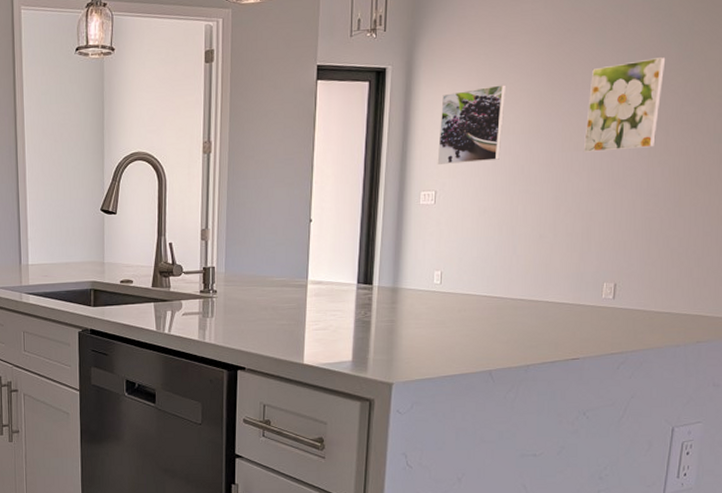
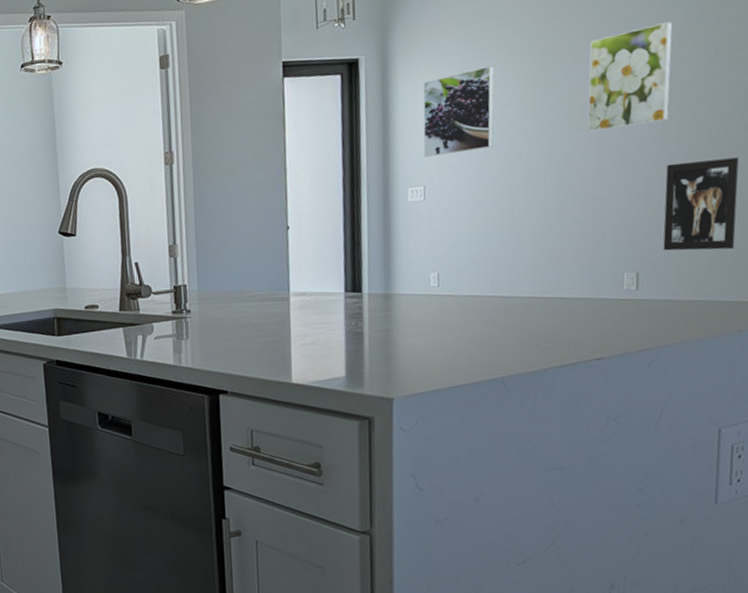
wall art: none [639,185,712,269] -> present [663,157,739,251]

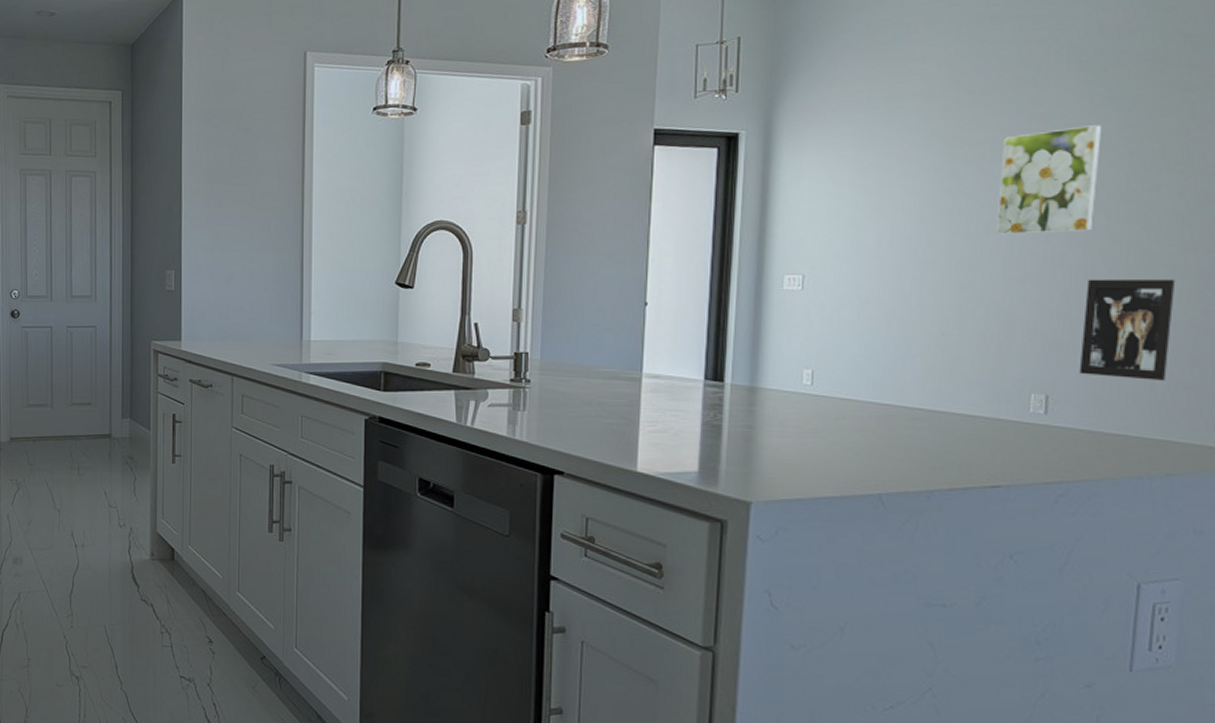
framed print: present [423,66,495,157] -> none [804,154,892,244]

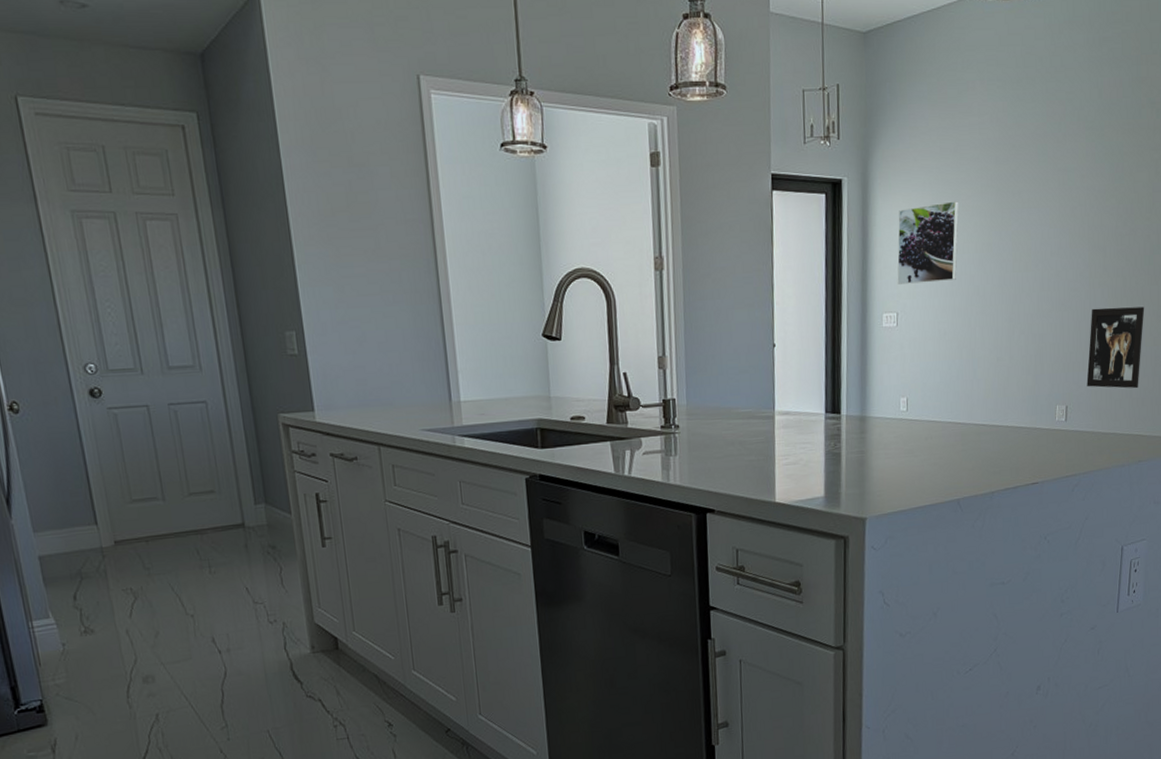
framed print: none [804,154,892,244] -> present [897,201,959,284]
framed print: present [995,125,1102,235] -> none [1032,178,1101,273]

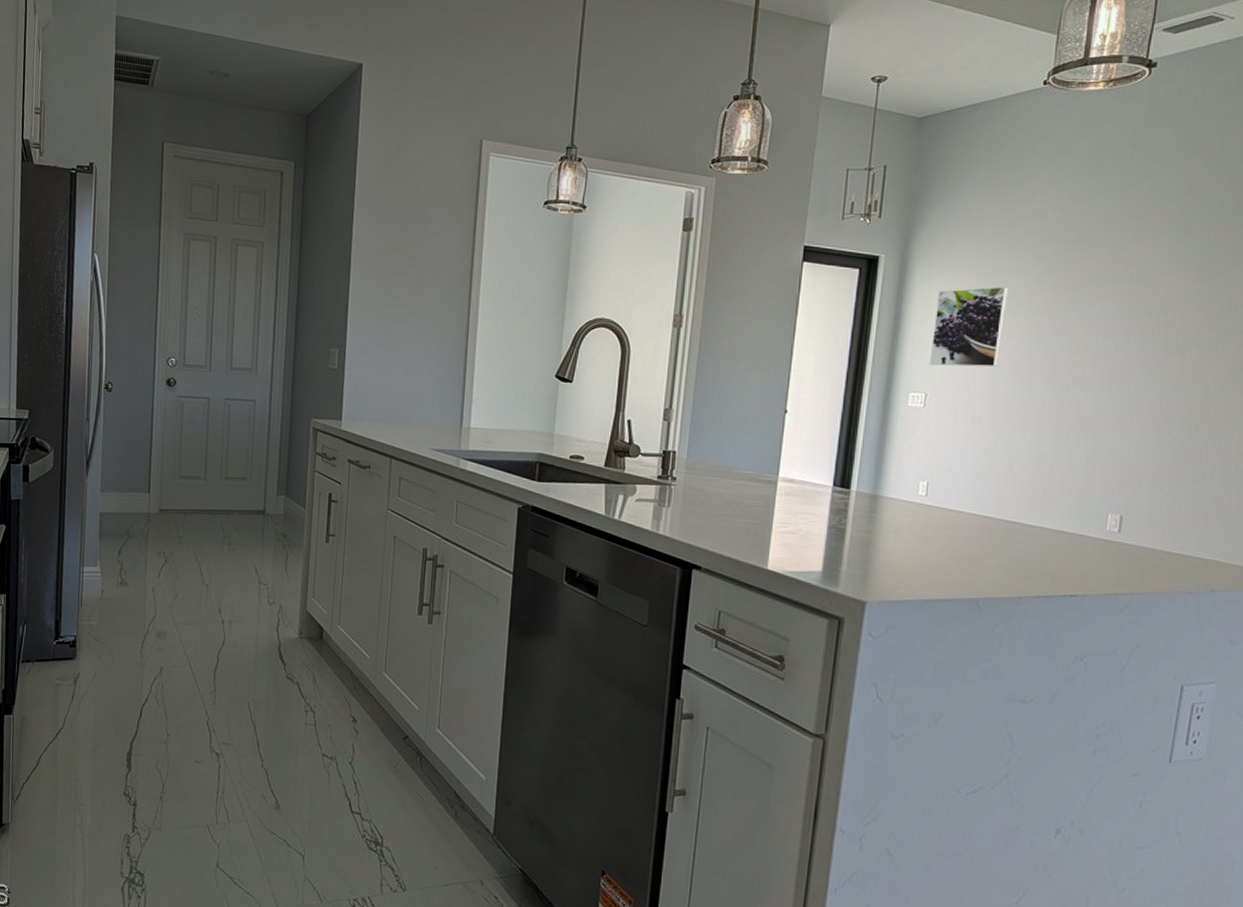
wall art: present [1086,306,1145,389] -> none [1149,413,1232,508]

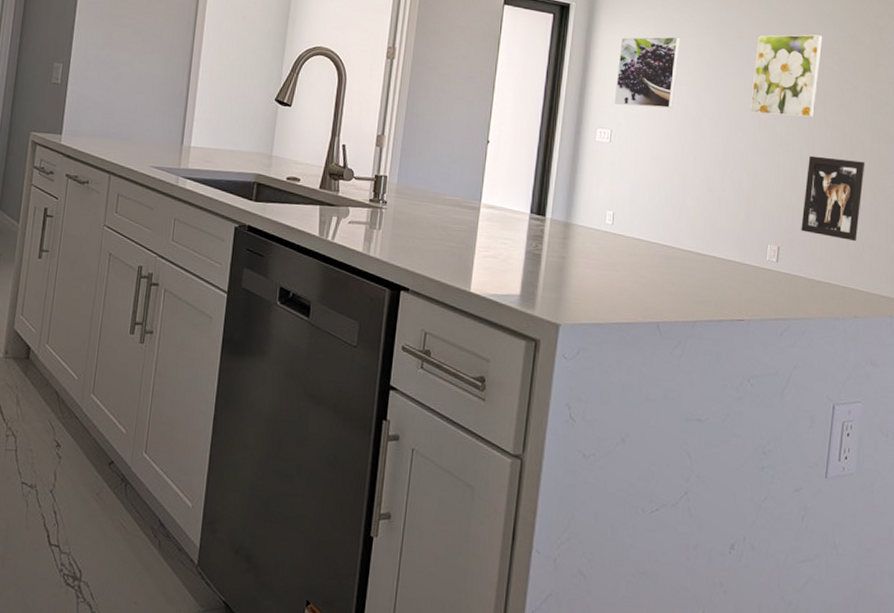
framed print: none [1090,275,1184,371] -> present [749,34,823,118]
wall art: none [1149,413,1232,508] -> present [801,155,865,242]

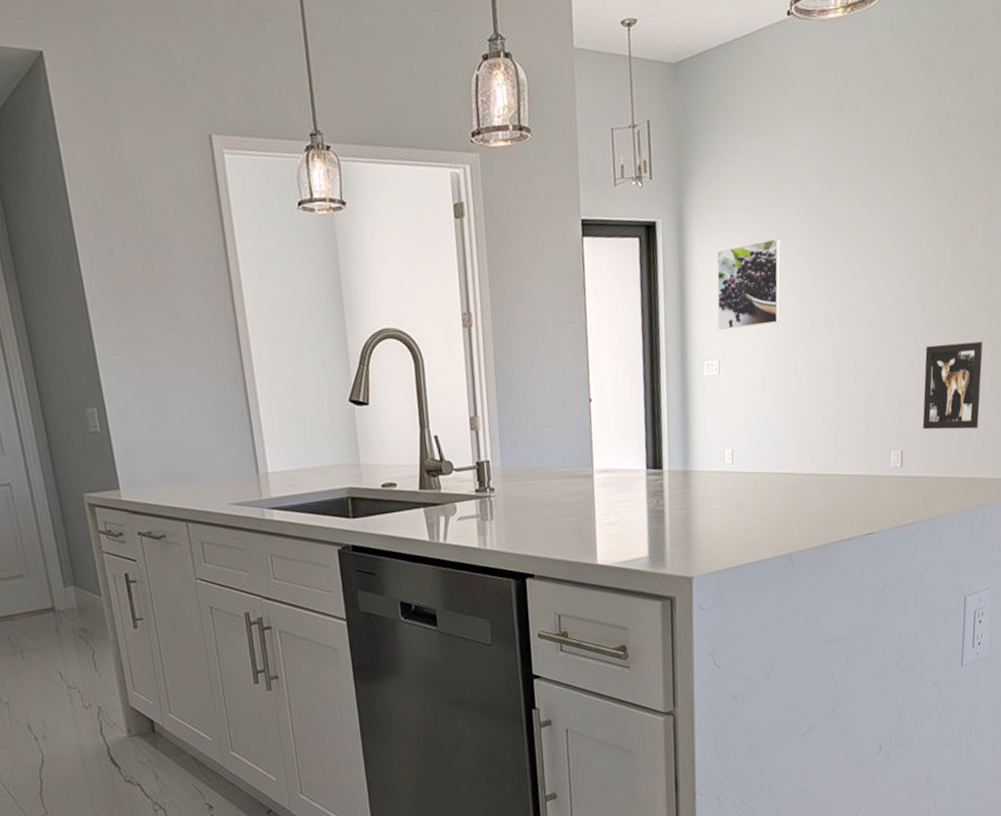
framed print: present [749,34,823,118] -> none [861,206,932,311]

